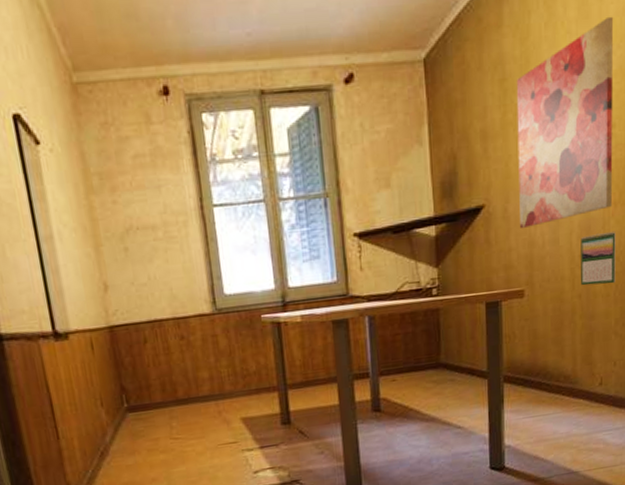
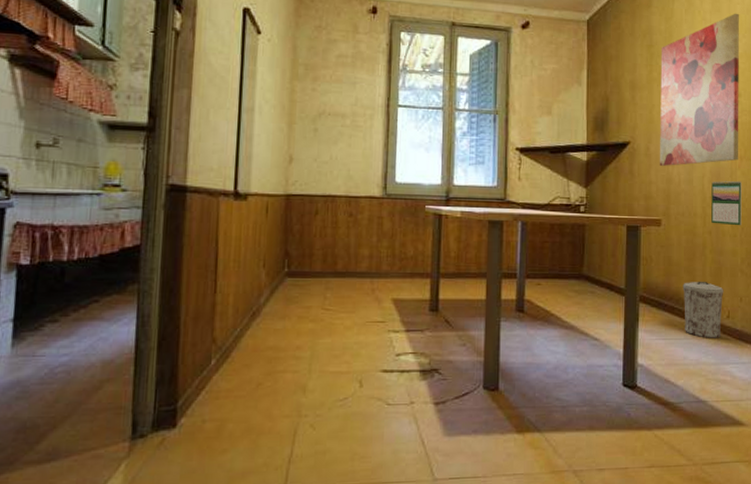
trash can: none [550,350,596,410] -> present [683,281,724,338]

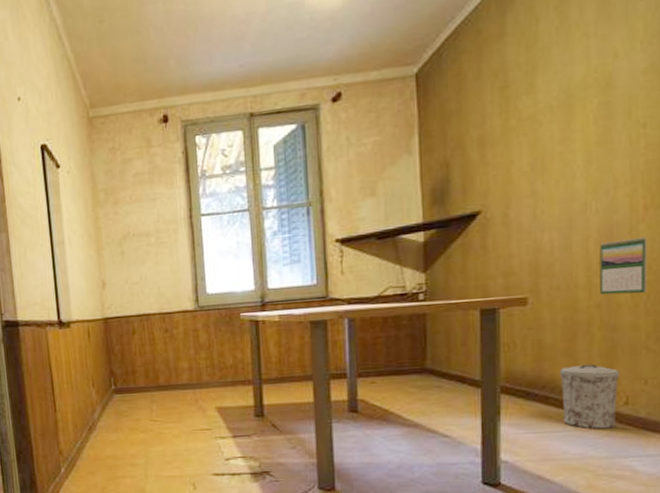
wall art: present [660,13,740,167] -> none [520,13,644,235]

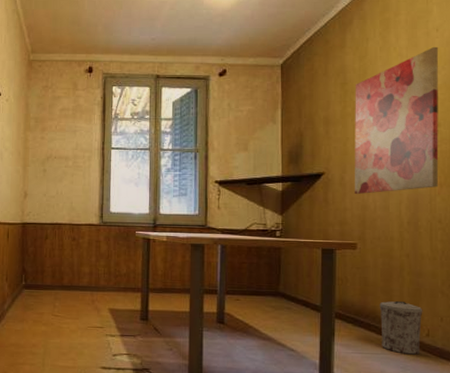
wall art: none [520,13,644,235] -> present [355,46,439,195]
calendar: present [600,236,647,295] -> none [409,206,442,250]

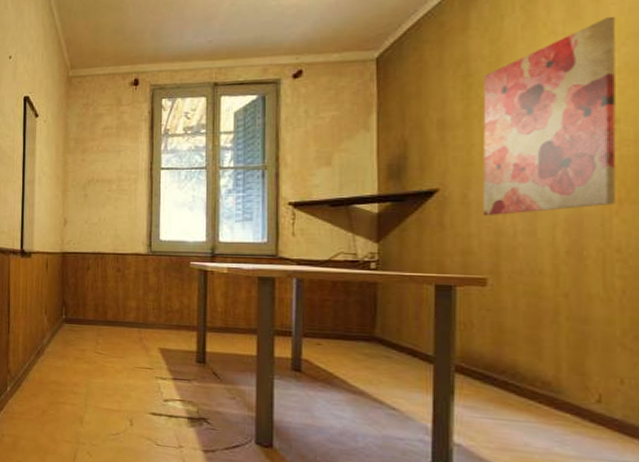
trash can: present [379,300,423,355] -> none [521,353,591,427]

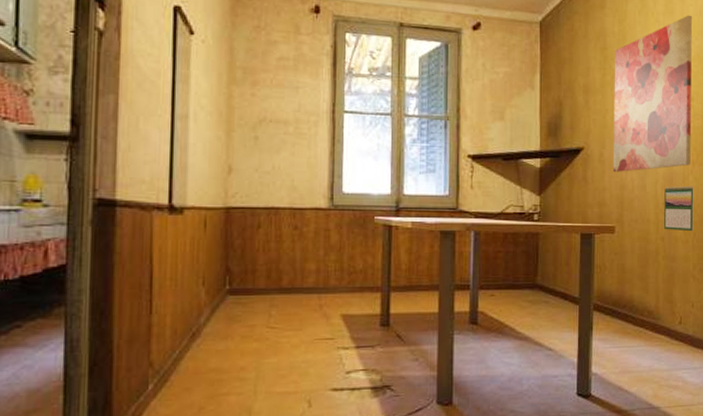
calendar: none [568,230,622,288] -> present [664,185,694,232]

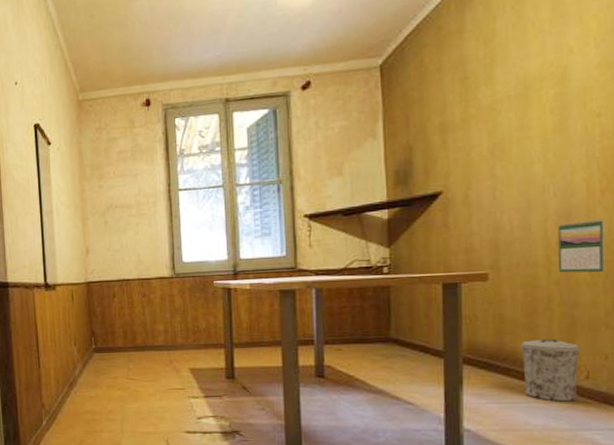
wall art: present [613,15,693,173] -> none [479,13,599,215]
trash can: none [636,287,676,345] -> present [520,338,580,402]

